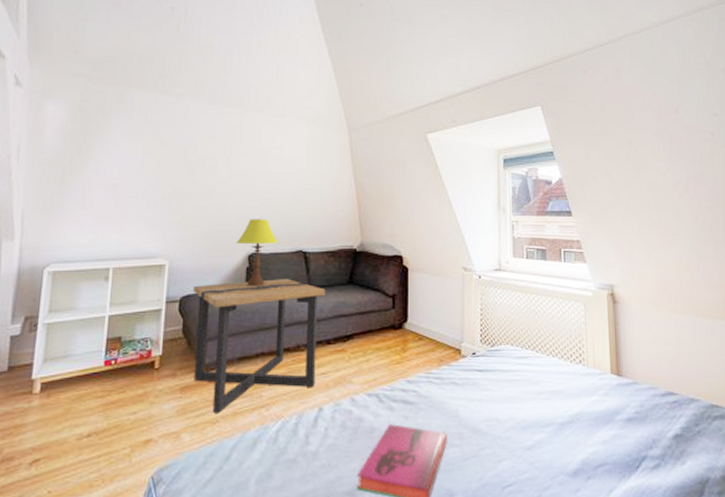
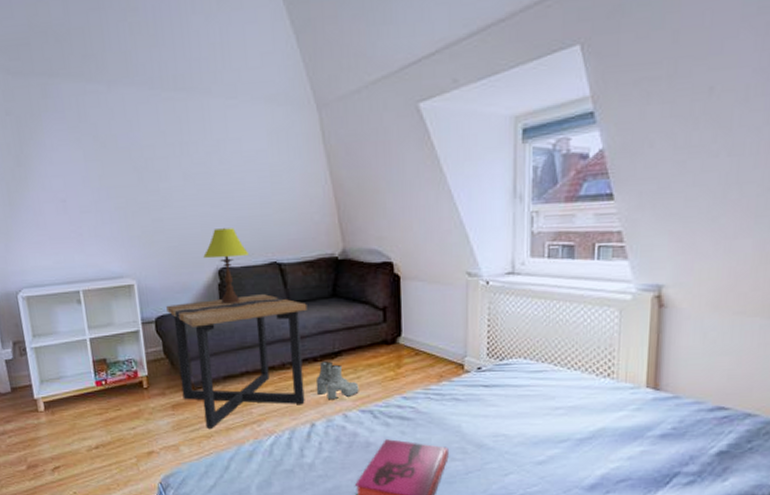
boots: none [327,344,367,383] -> present [315,361,359,400]

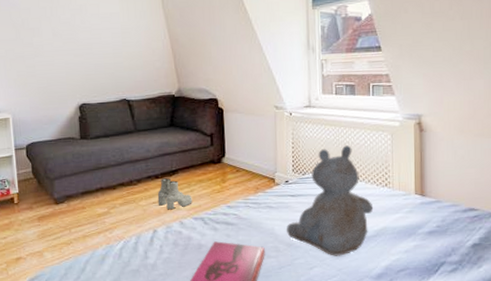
side table: present [166,294,308,428] -> none [36,125,151,236]
table lamp: present [203,228,250,304] -> none [67,72,105,133]
stuffed bear: none [477,324,590,461] -> present [287,145,374,256]

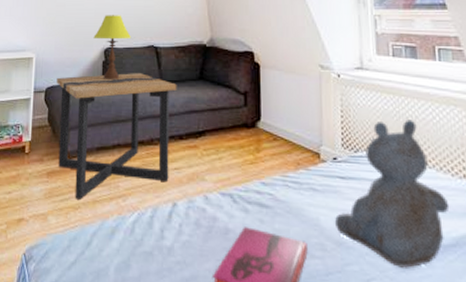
side table: none [36,125,151,236] -> present [56,73,177,199]
table lamp: none [67,72,105,133] -> present [93,15,132,80]
boots: present [157,178,192,210] -> none [180,140,220,180]

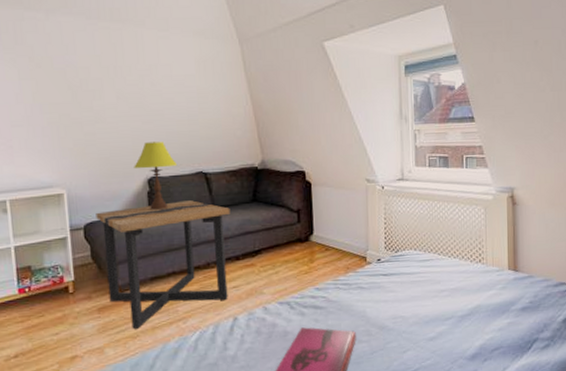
stuffed bear: present [335,120,450,268] -> none [379,220,468,338]

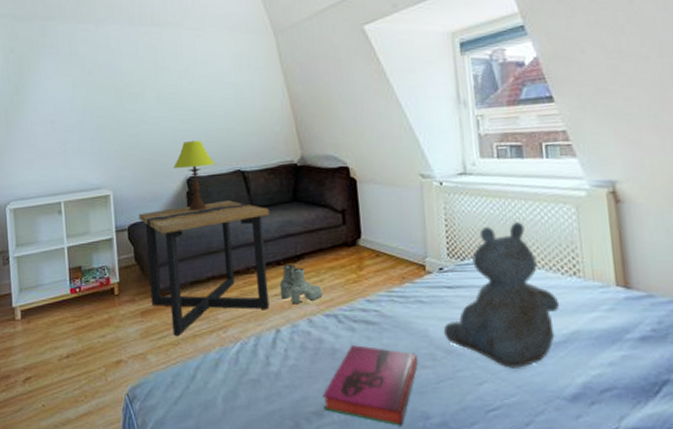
boots: none [238,259,277,295] -> present [279,265,323,304]
stuffed bear: none [379,220,468,338] -> present [444,222,560,368]

